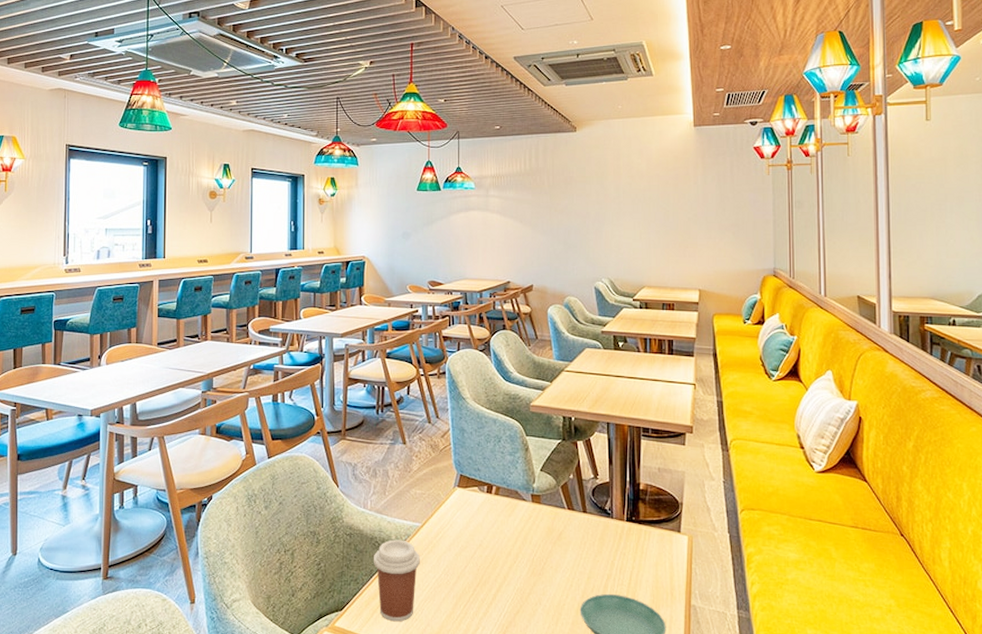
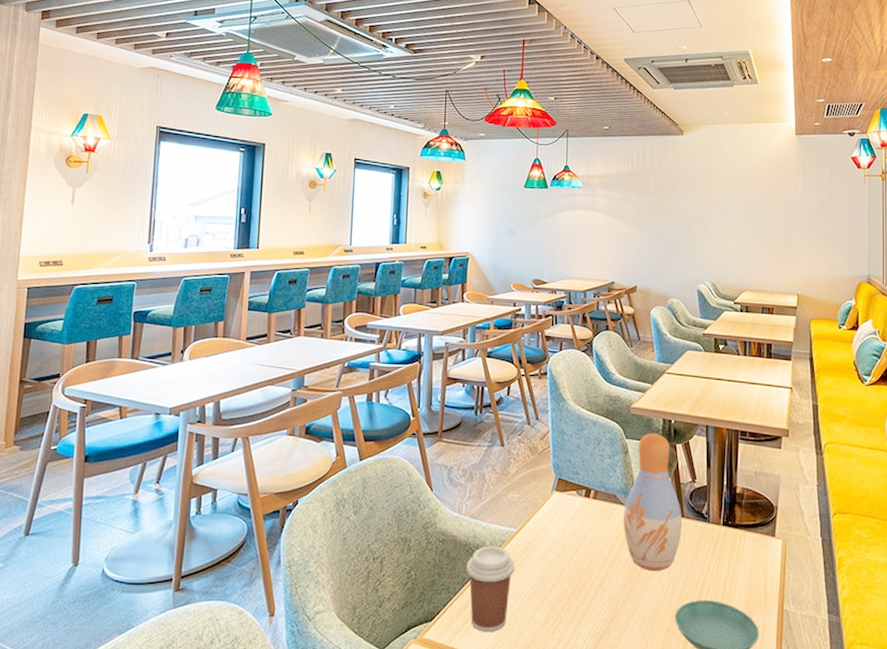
vase: none [526,430,585,566] -> present [623,433,682,572]

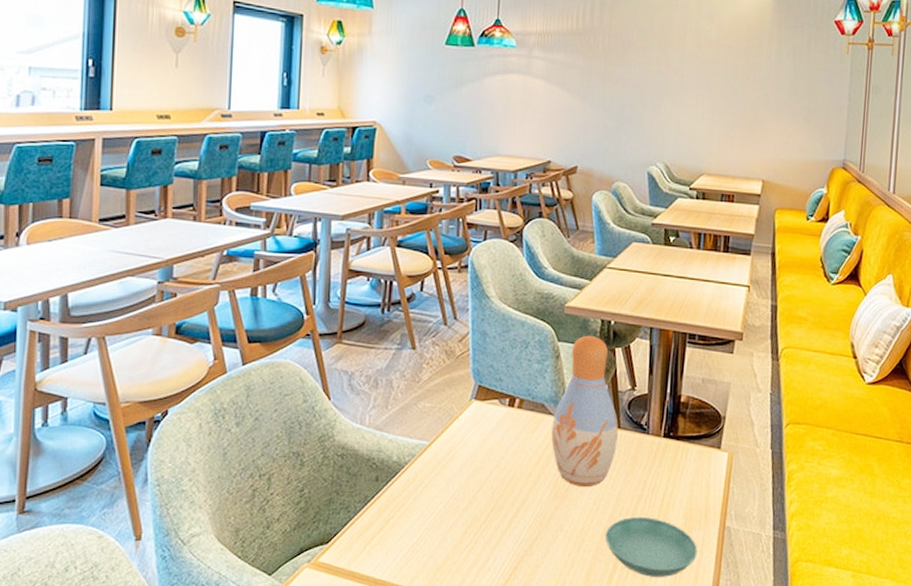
coffee cup: present [467,546,515,632] -> none [369,460,426,555]

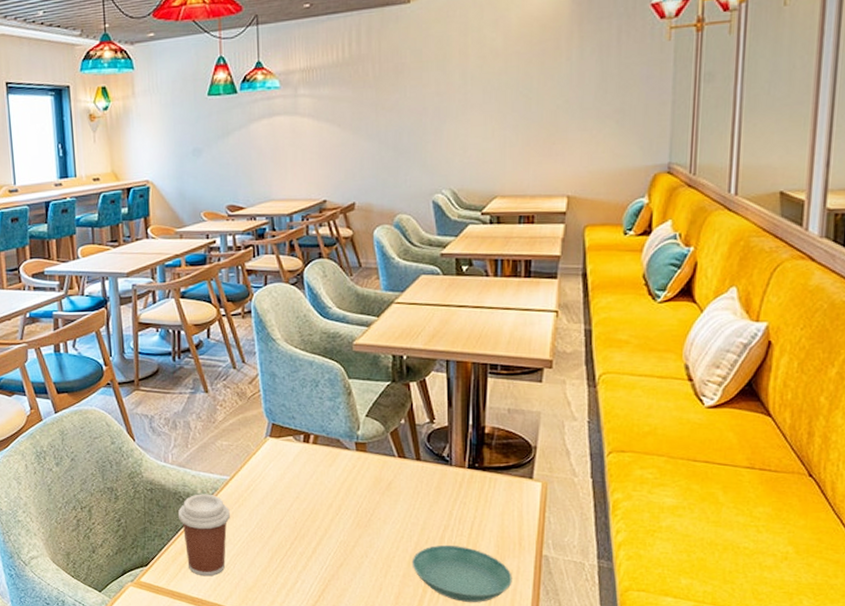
coffee cup: none [369,460,426,555] -> present [178,494,230,577]
vase: present [551,335,618,488] -> none [349,371,418,517]

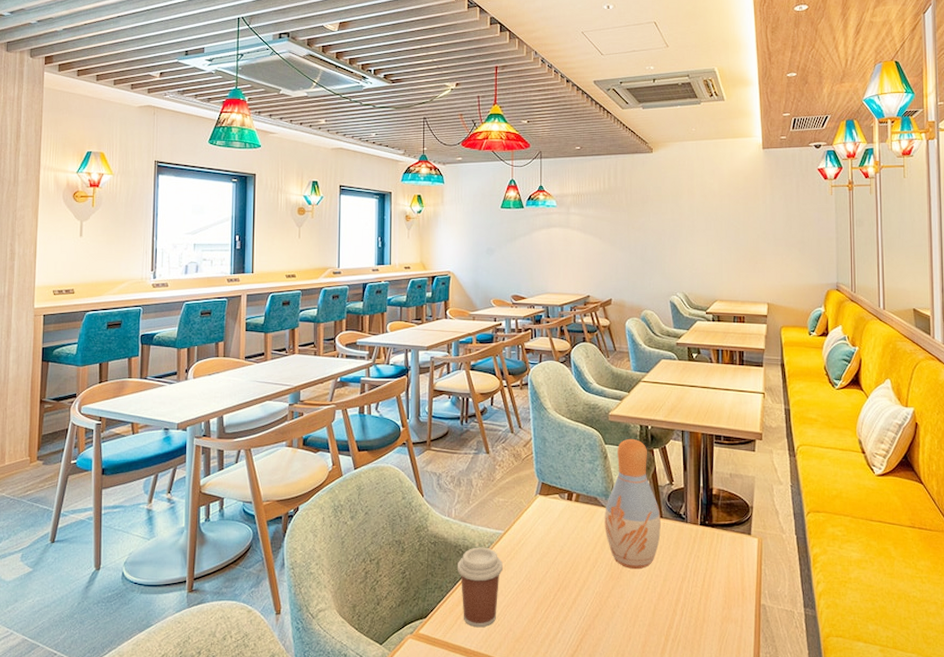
vase: none [349,371,418,517] -> present [605,438,661,570]
saucer: present [412,545,512,602] -> none [656,596,738,649]

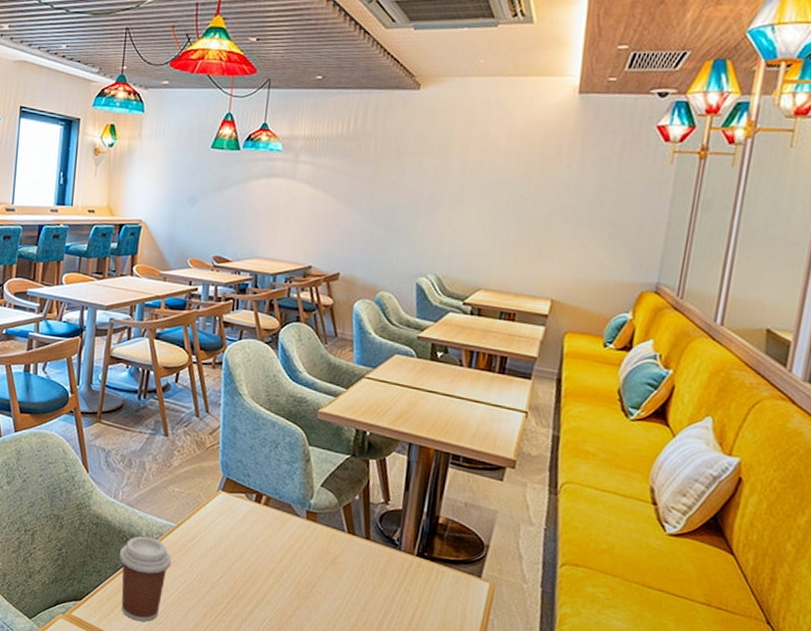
vase: present [605,438,661,570] -> none [296,442,368,593]

